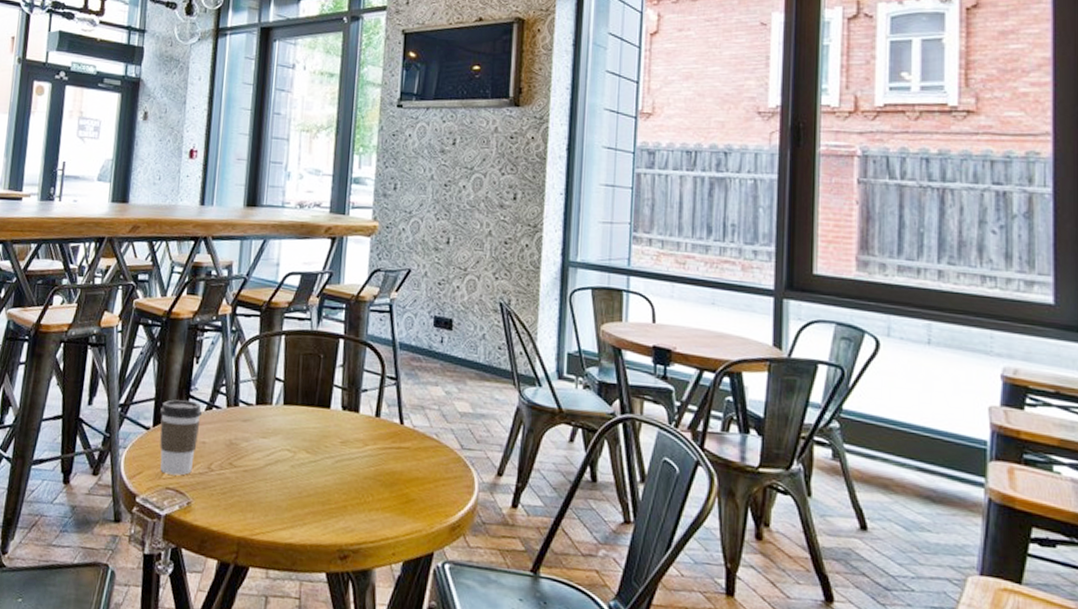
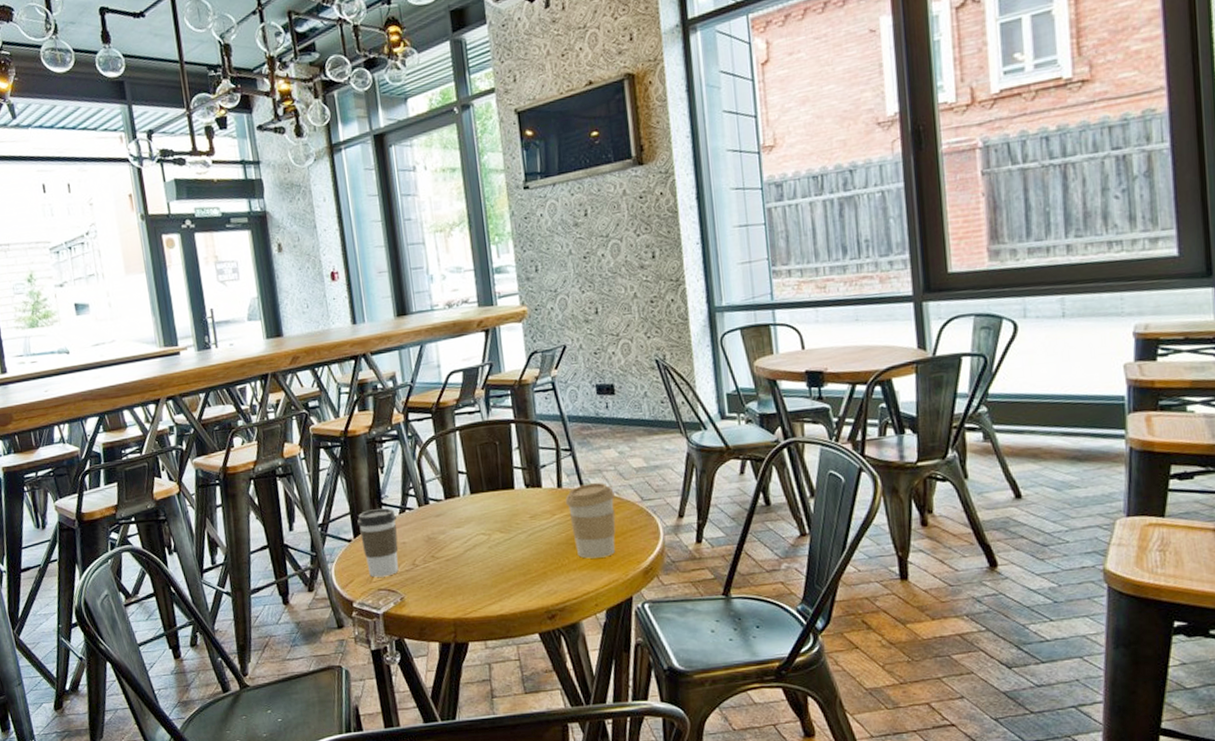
coffee cup: none [380,418,434,503] -> present [565,482,616,559]

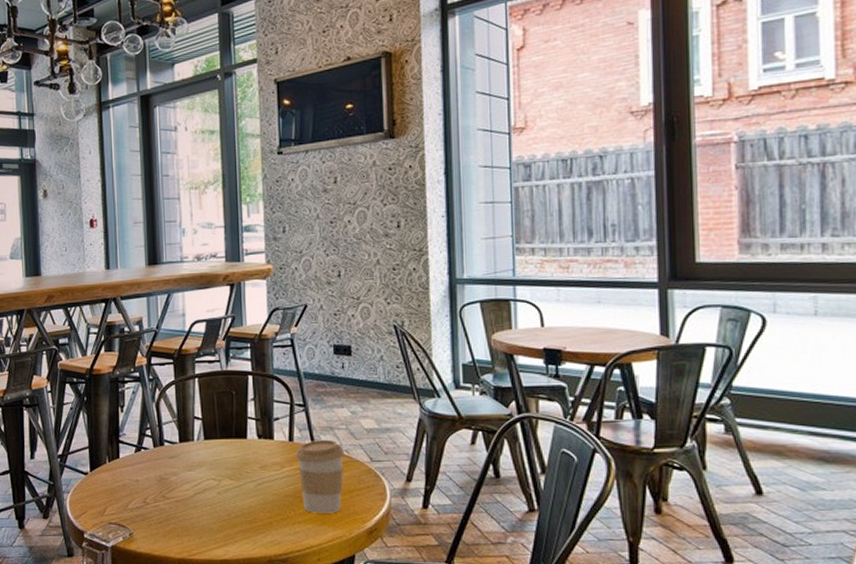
coffee cup: present [357,508,399,578] -> none [95,446,132,511]

